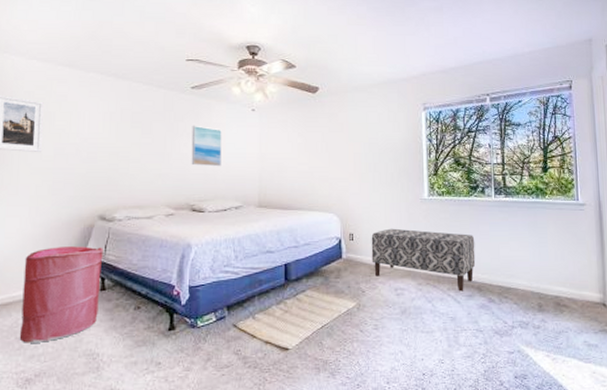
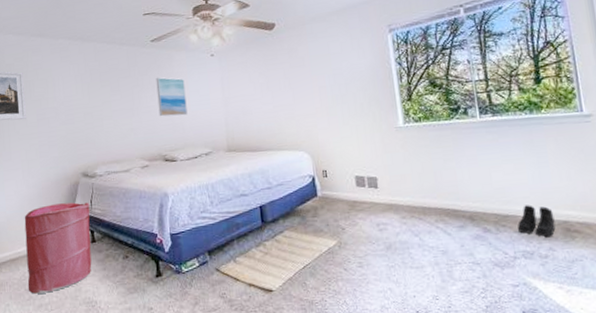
bench: present [371,228,476,292] -> none [345,160,465,223]
boots: none [518,280,548,309] -> present [518,205,556,237]

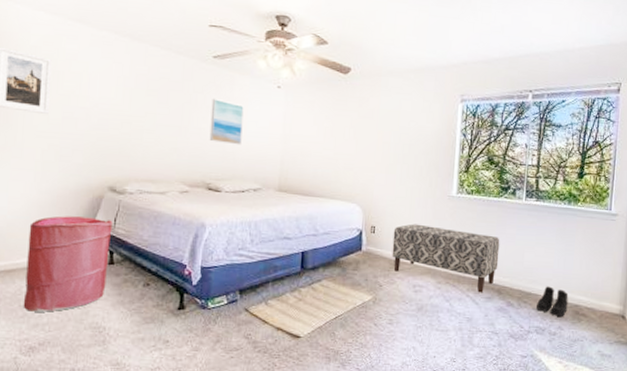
bench: none [345,160,465,223] -> present [392,224,500,293]

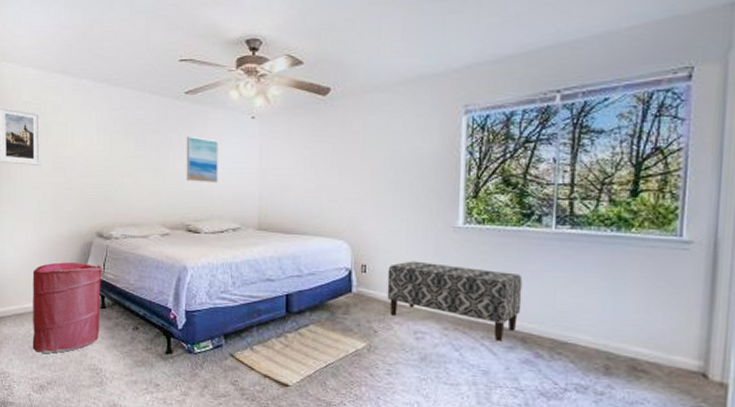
boots: present [536,286,569,316] -> none [575,334,621,372]

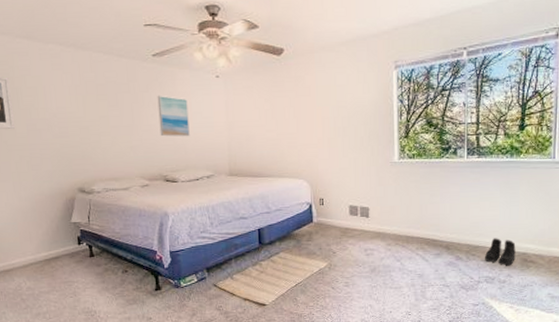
laundry hamper: present [32,262,102,354] -> none [17,217,91,303]
bench: present [387,261,523,342] -> none [341,192,445,251]
boots: none [575,334,621,372] -> present [485,238,516,265]

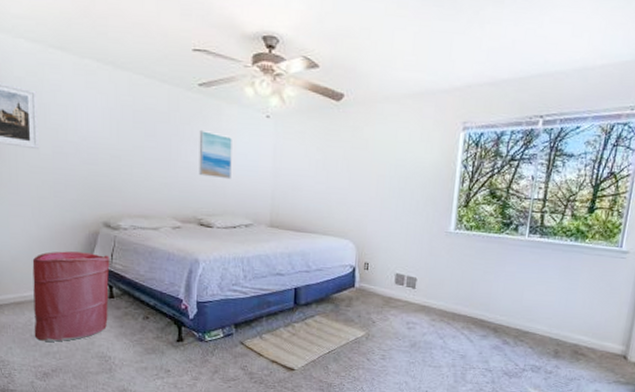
laundry hamper: none [17,217,91,303] -> present [32,251,110,342]
boots: present [485,238,516,265] -> none [533,325,568,356]

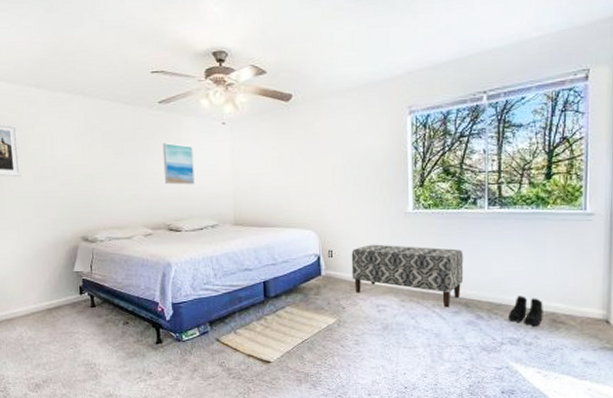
laundry hamper: present [32,251,110,342] -> none [20,266,91,354]
bench: none [385,260,499,331] -> present [351,244,464,308]
boots: none [533,325,568,356] -> present [509,296,543,326]

